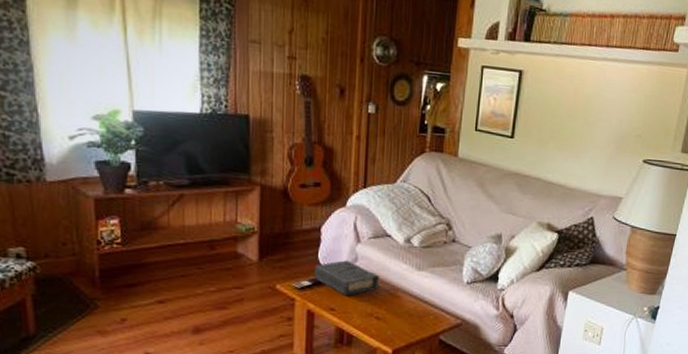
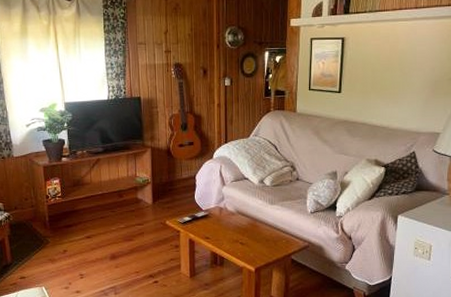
book: present [315,260,379,295] -> none [193,200,241,227]

